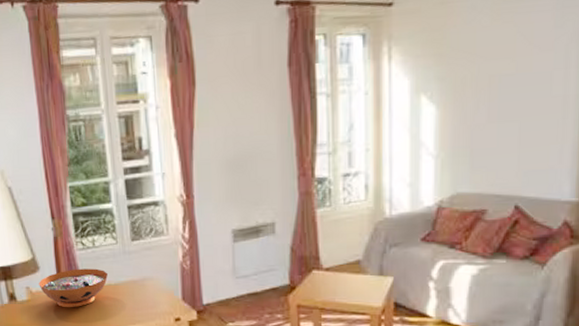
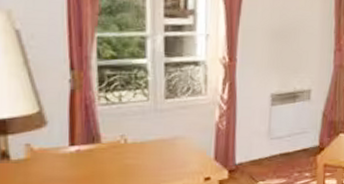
decorative bowl: present [39,268,108,308] -> none [43,125,133,168]

